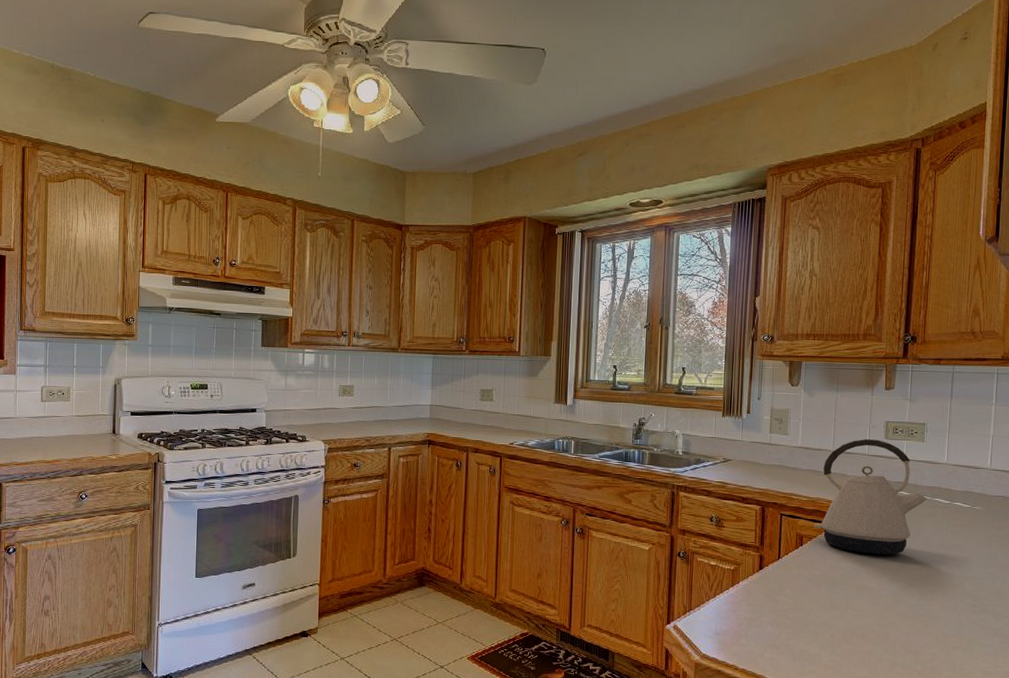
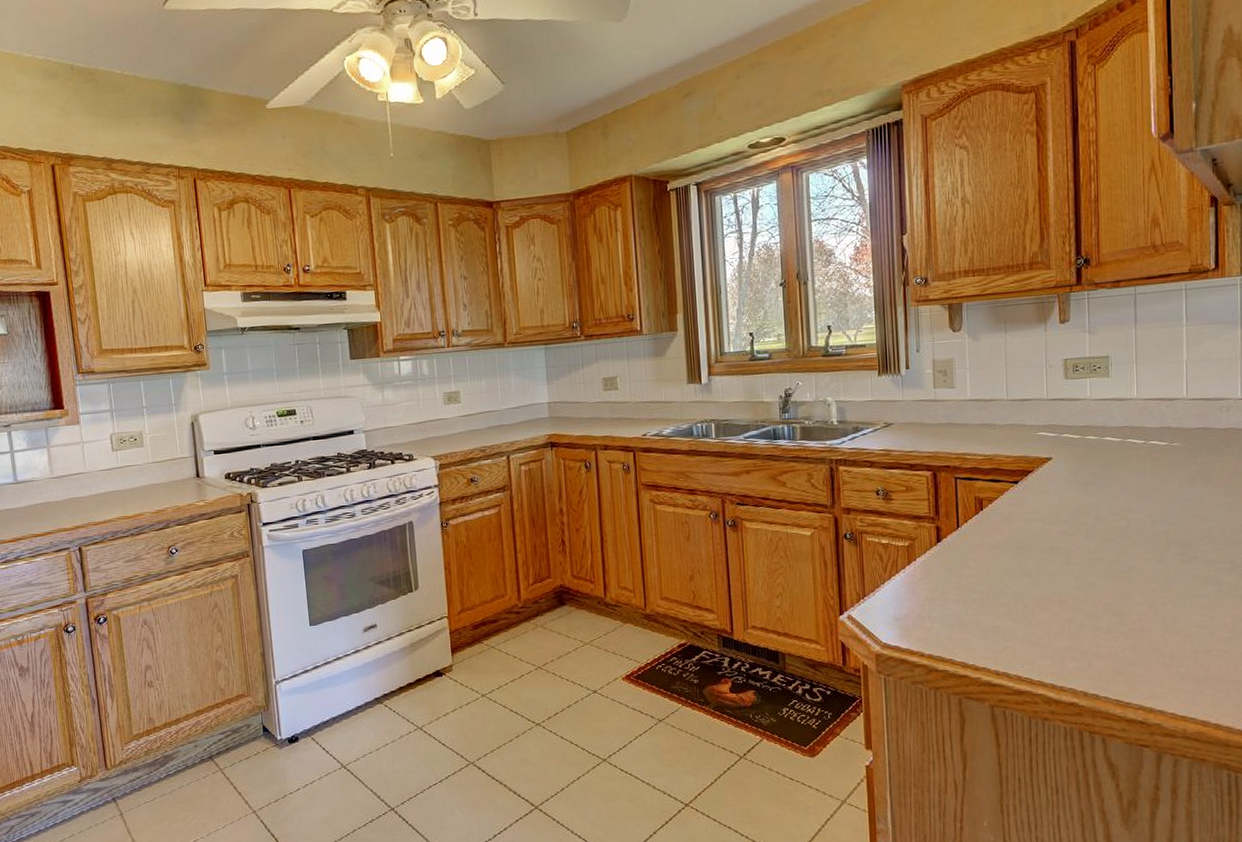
kettle: present [813,439,928,555] -> none [993,381,1120,511]

